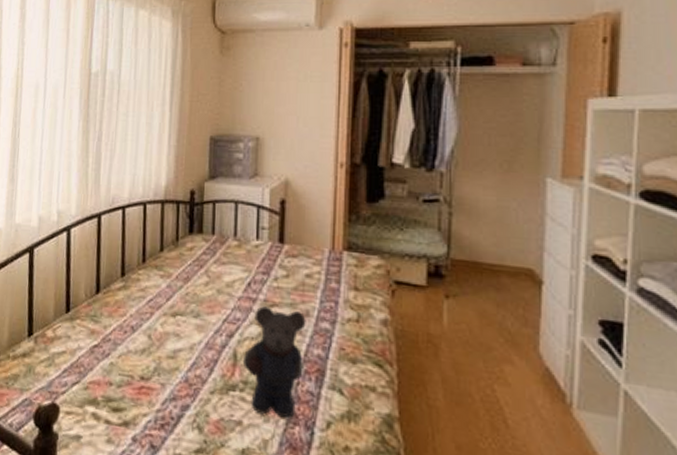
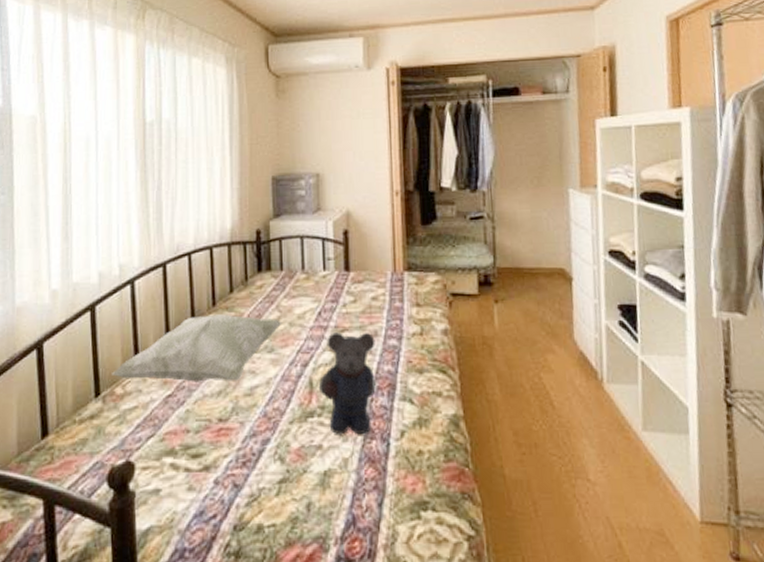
decorative pillow: none [44,270,210,342] -> present [112,314,282,382]

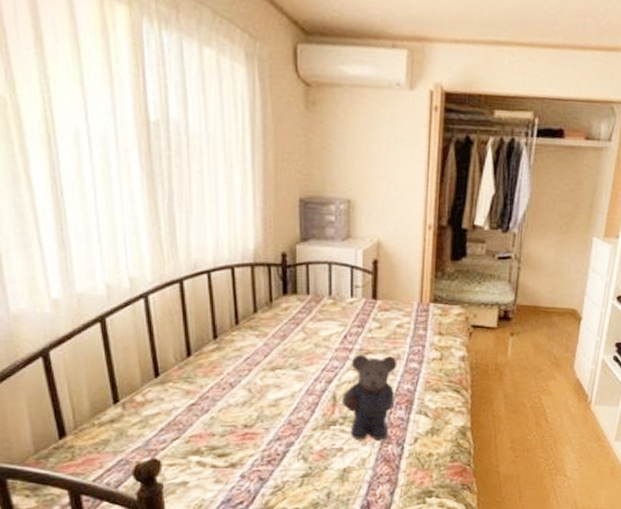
decorative pillow: present [112,314,282,382] -> none [130,332,308,394]

